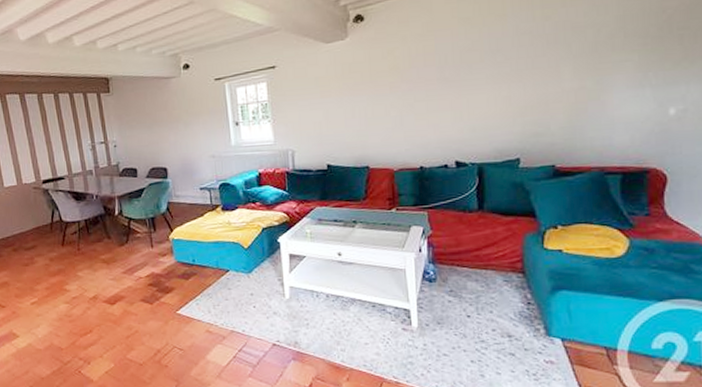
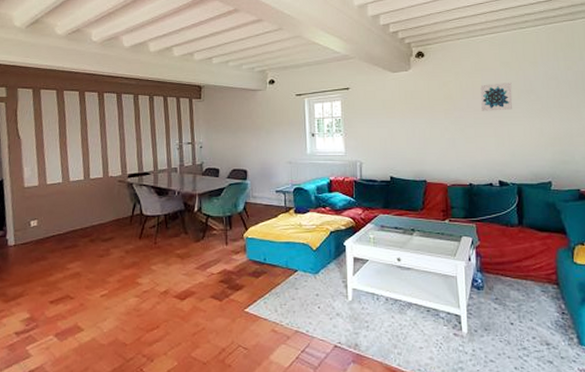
wall art: none [433,43,474,81] -> present [480,83,513,111]

